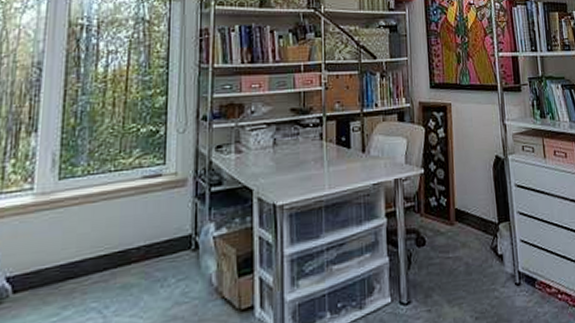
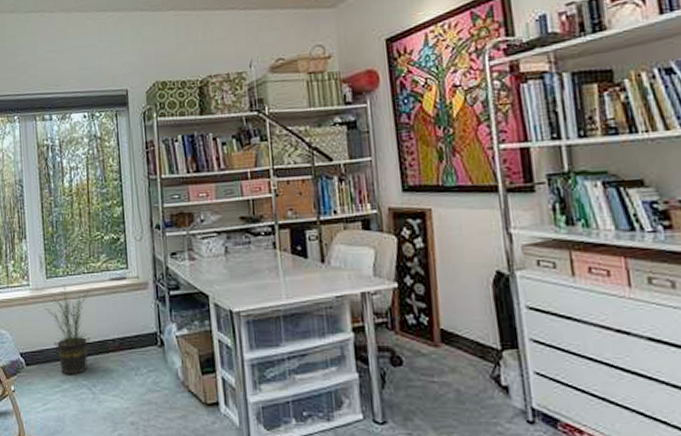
potted plant: none [49,186,119,299] -> present [43,284,93,375]

